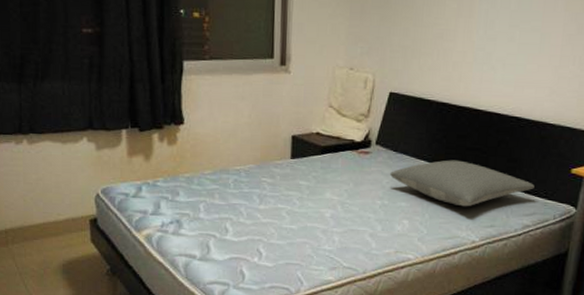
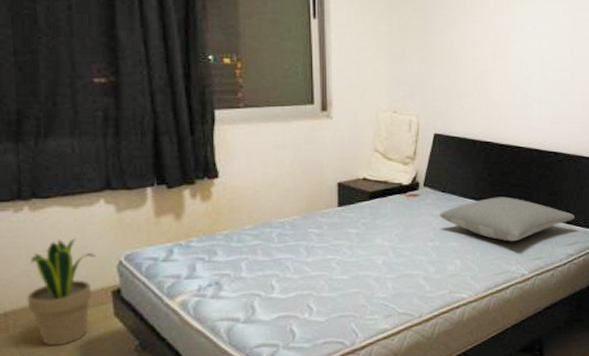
potted plant: none [23,169,79,263] -> present [26,237,97,346]

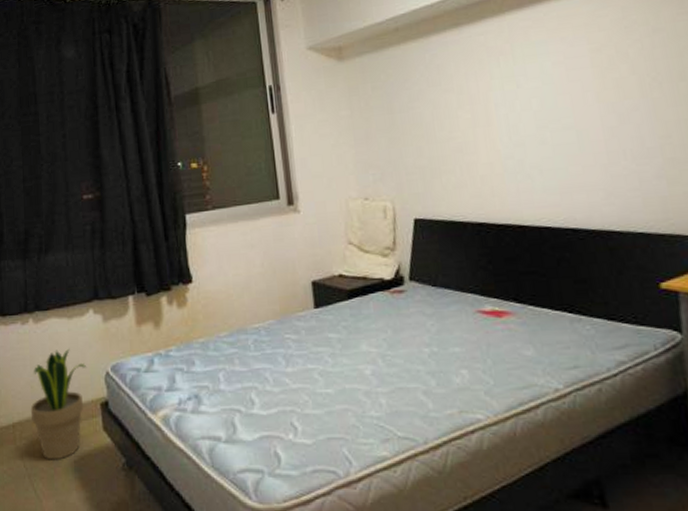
pillow: present [440,197,575,242] -> none [433,288,618,346]

